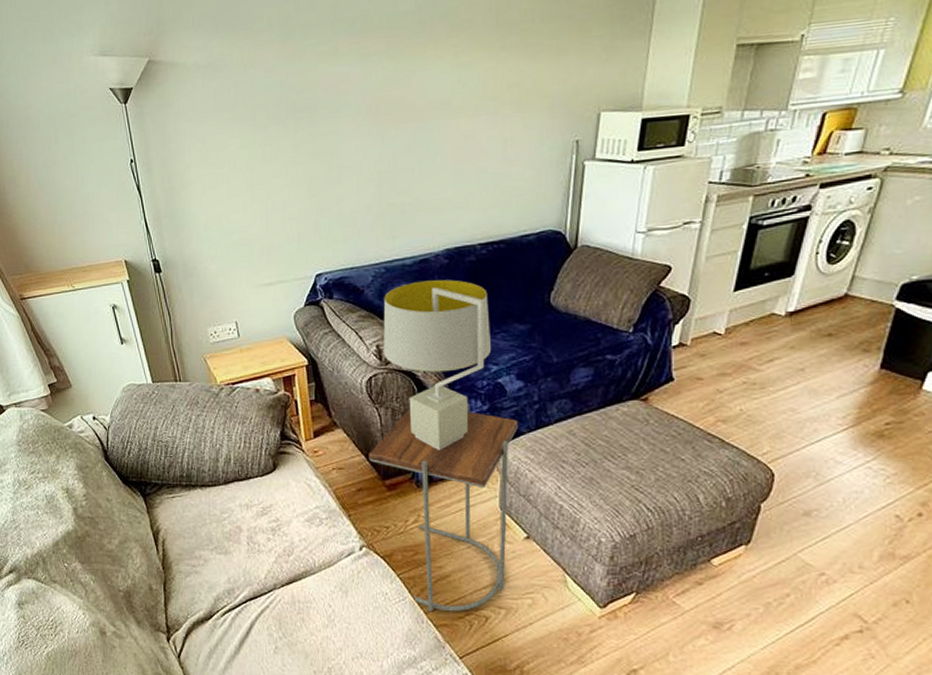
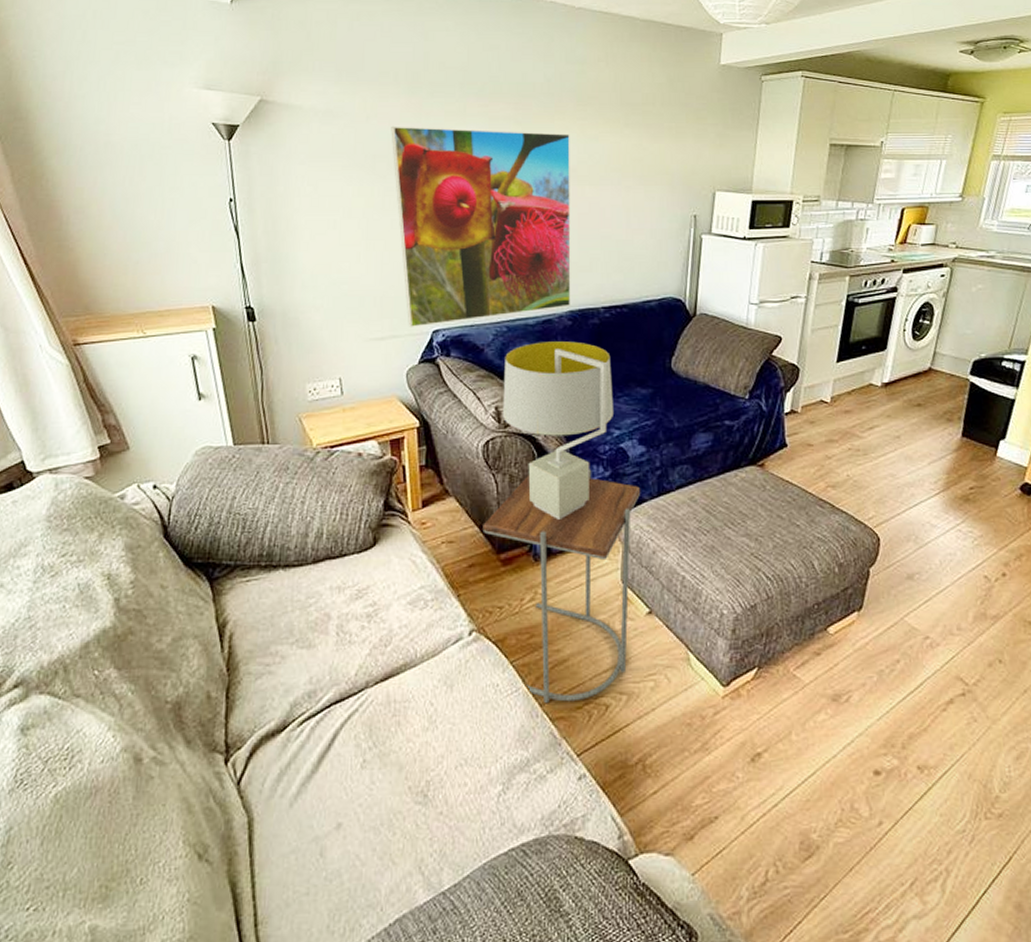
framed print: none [267,63,447,272] -> present [391,126,571,327]

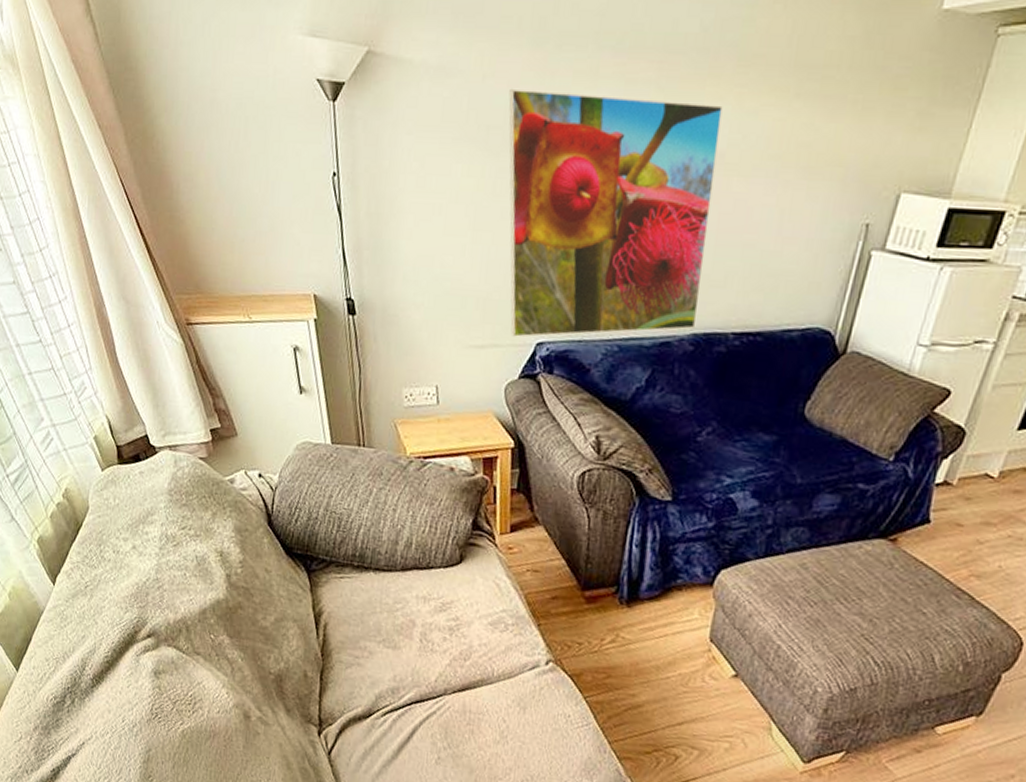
side table: present [483,469,641,704] -> none [569,513,746,747]
table lamp: present [503,341,613,520] -> none [603,367,734,566]

